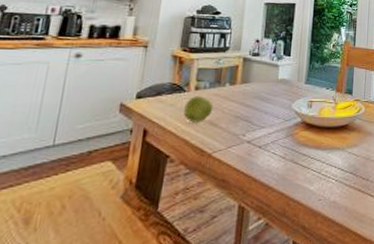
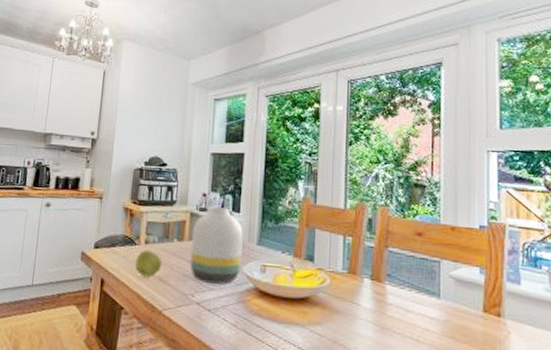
vase: none [241,52,293,122] -> present [190,207,243,285]

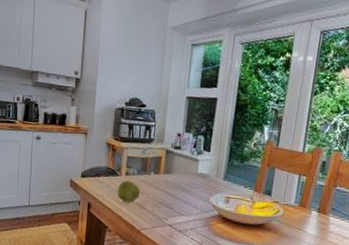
vase: present [190,207,243,285] -> none [164,146,212,211]

